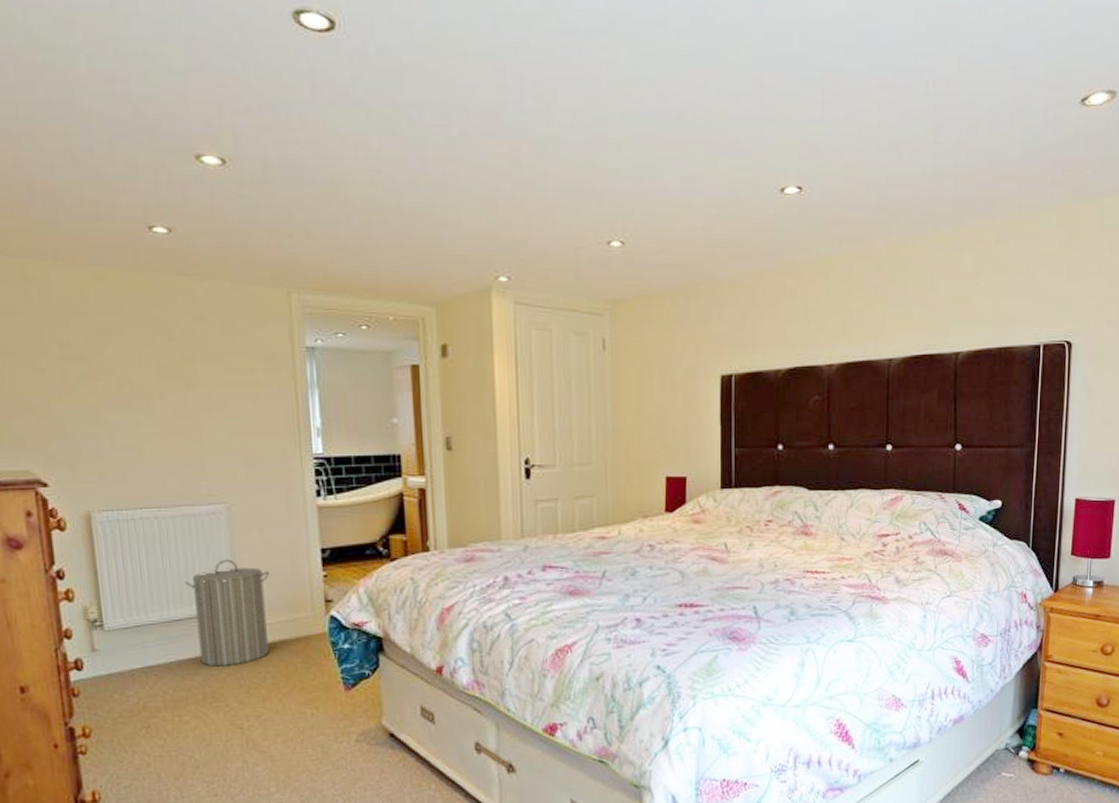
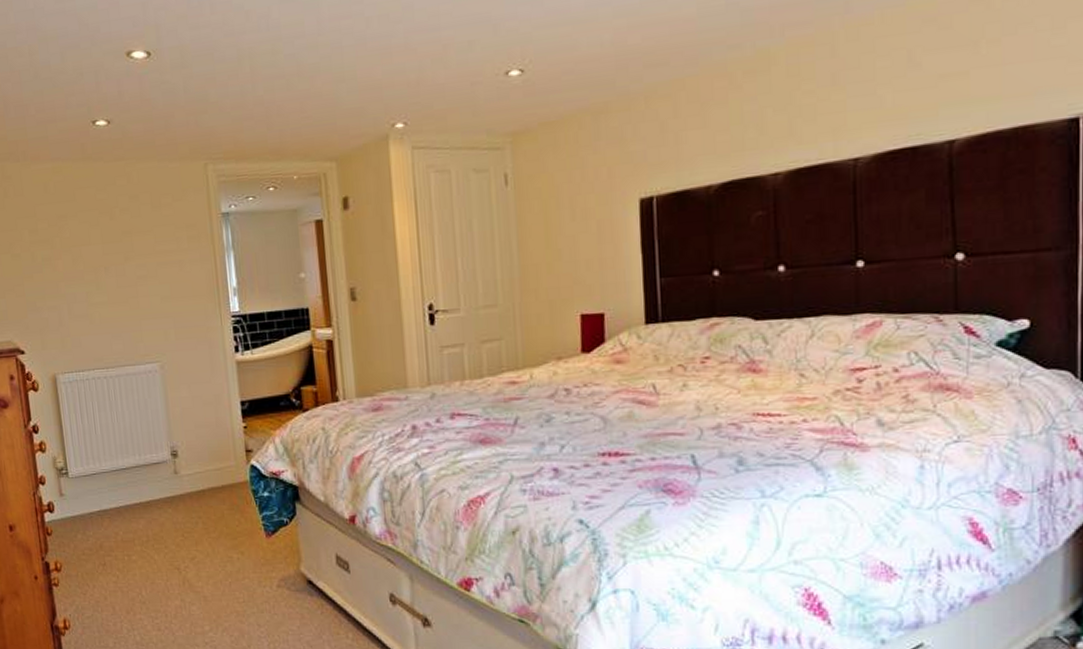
laundry hamper: present [184,559,269,667] -> none [128,413,199,512]

